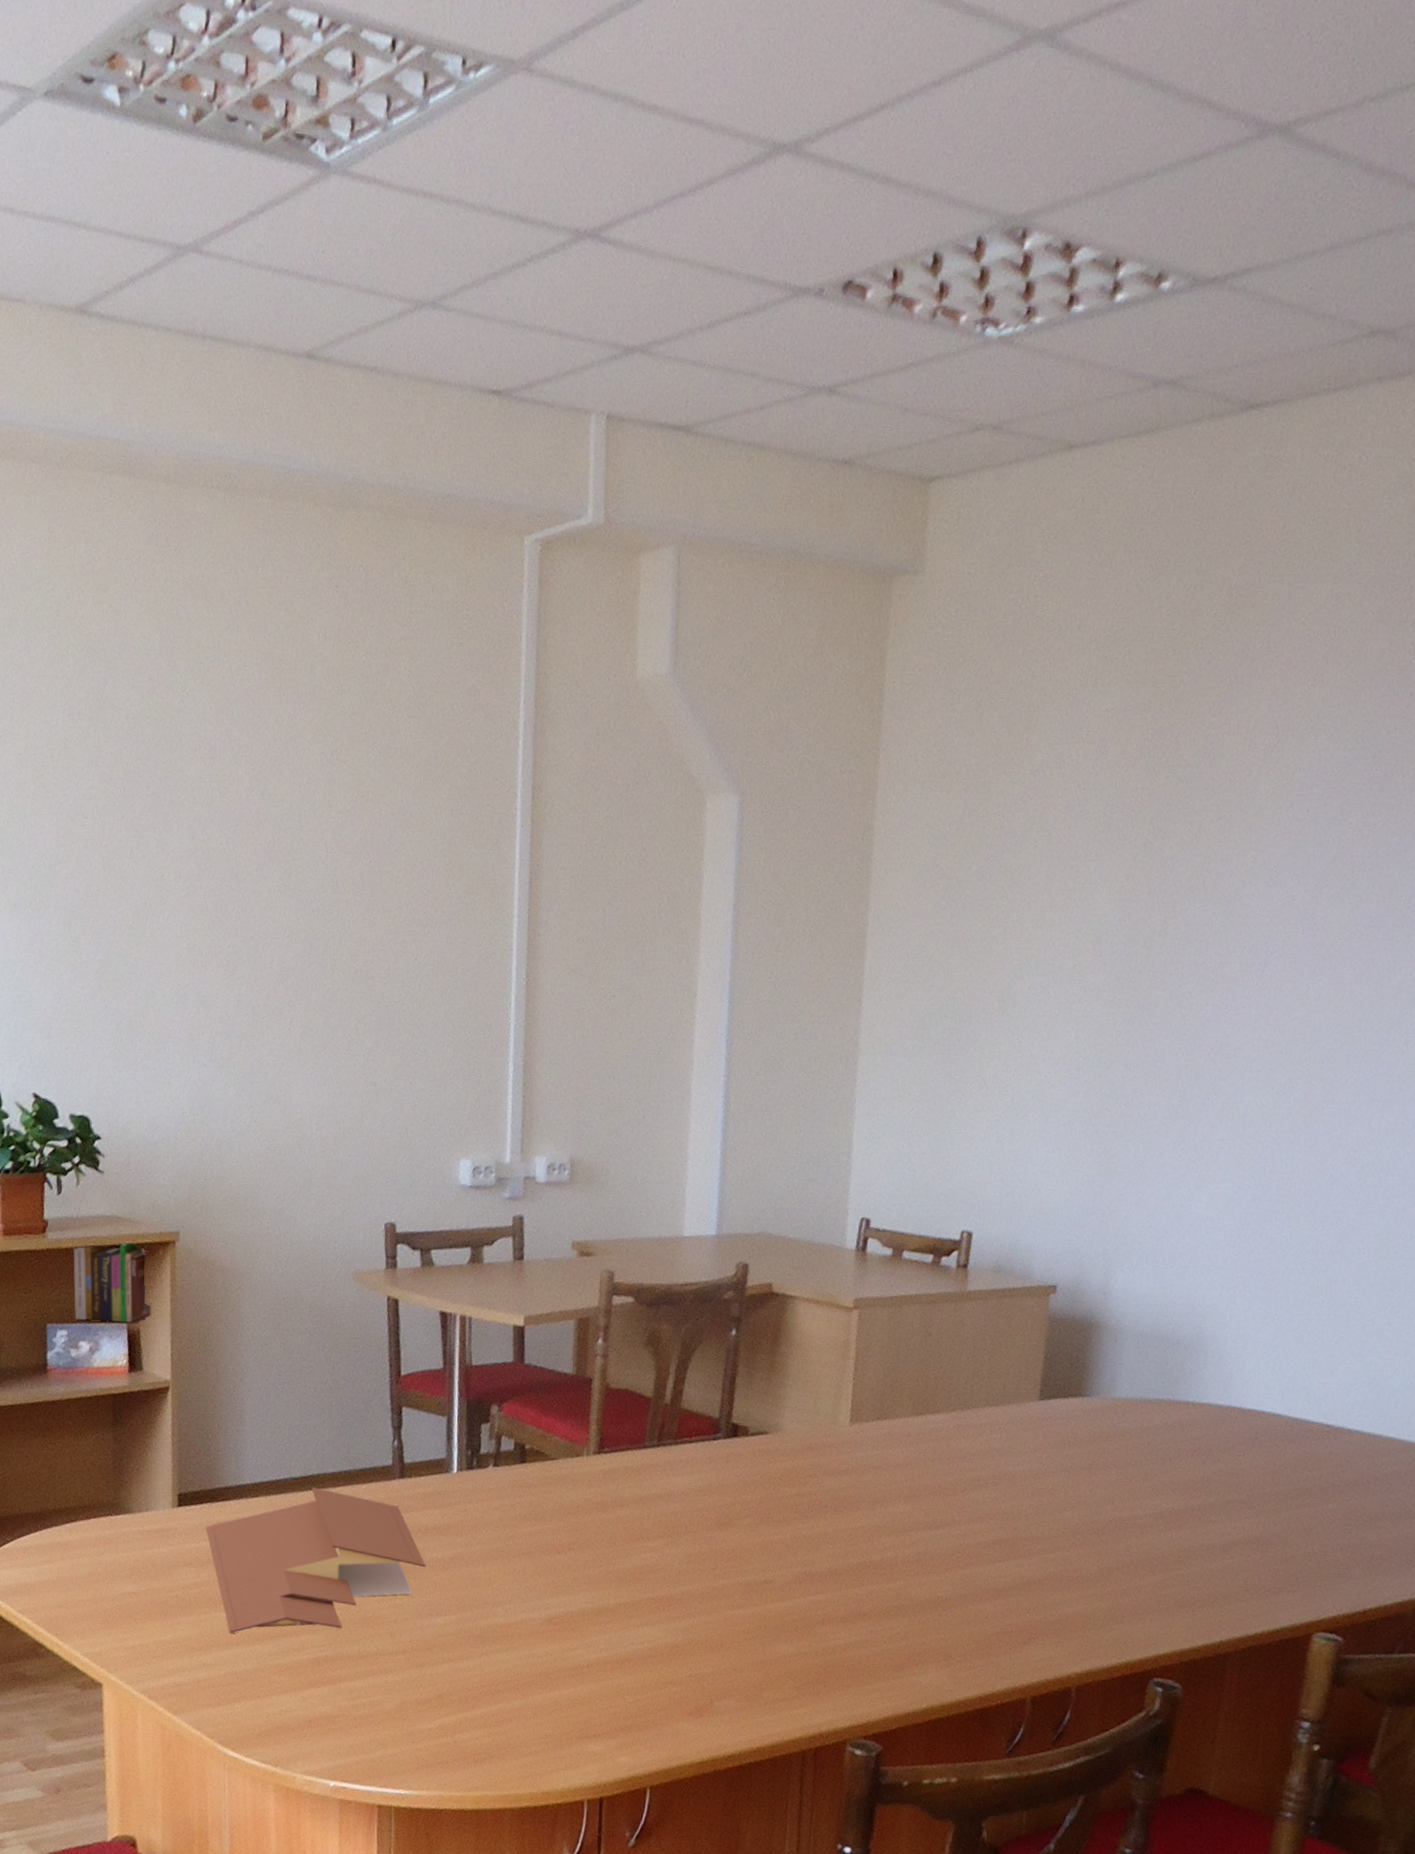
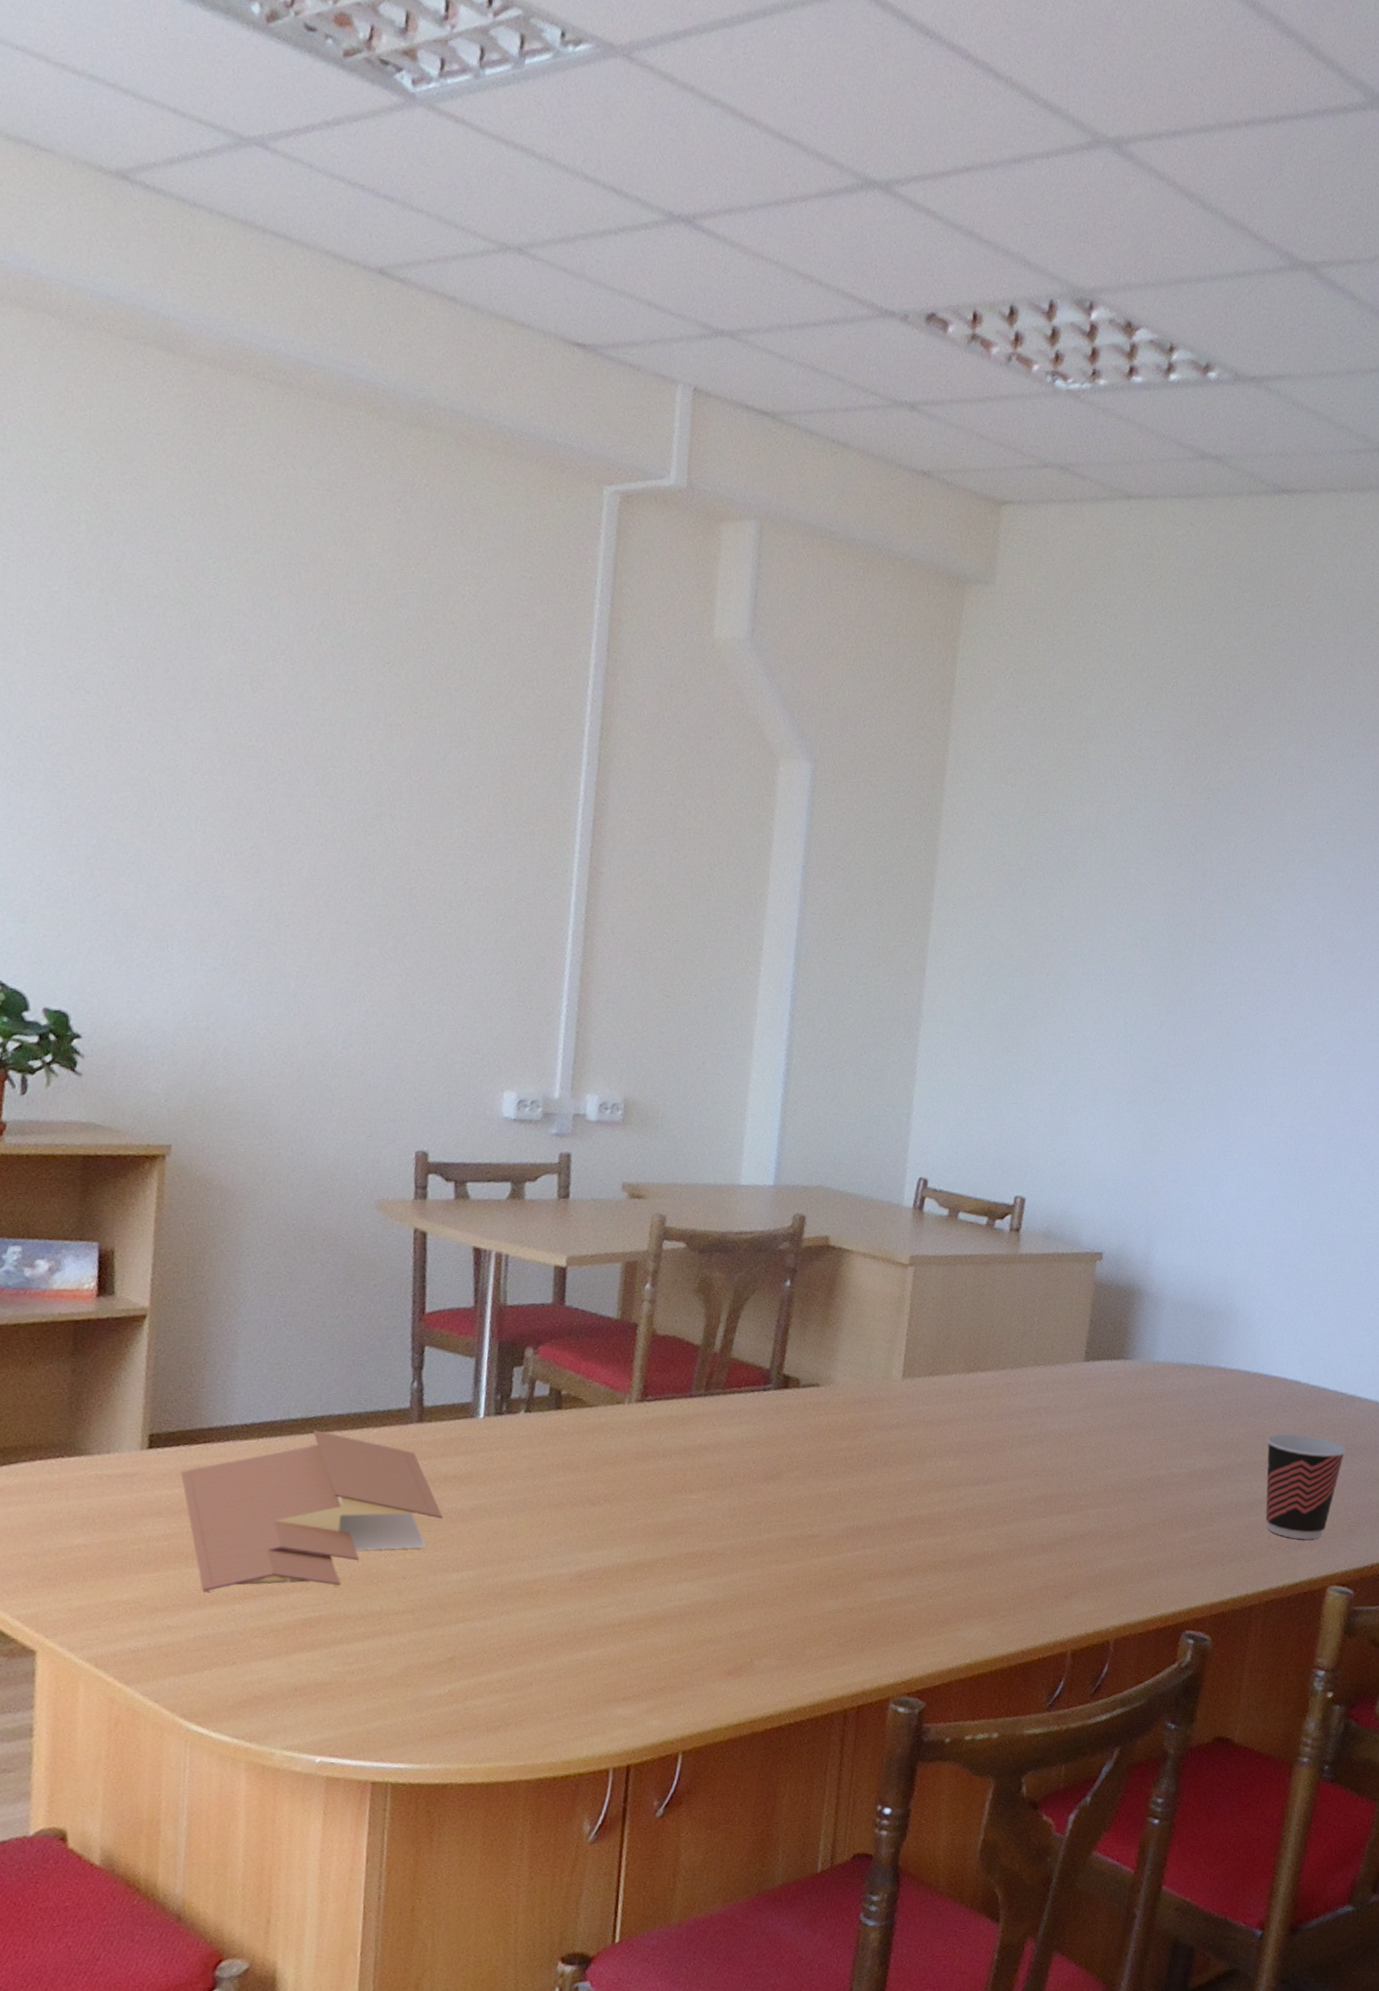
books: present [73,1242,151,1323] -> none [32,1152,131,1243]
cup: none [1241,1471,1335,1583] -> present [1265,1434,1347,1540]

